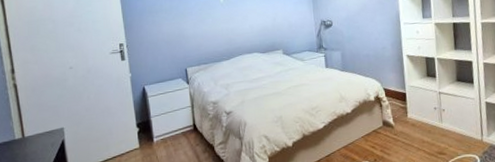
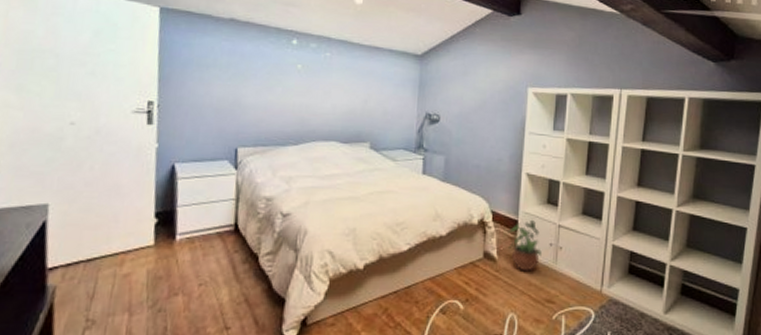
potted plant: none [399,90,429,132] -> present [508,219,542,272]

